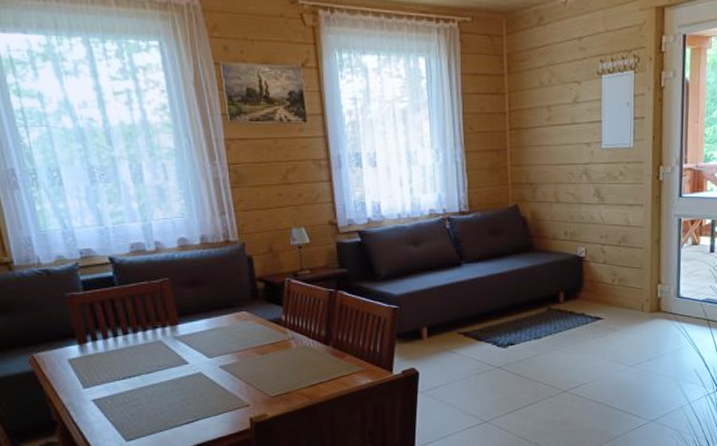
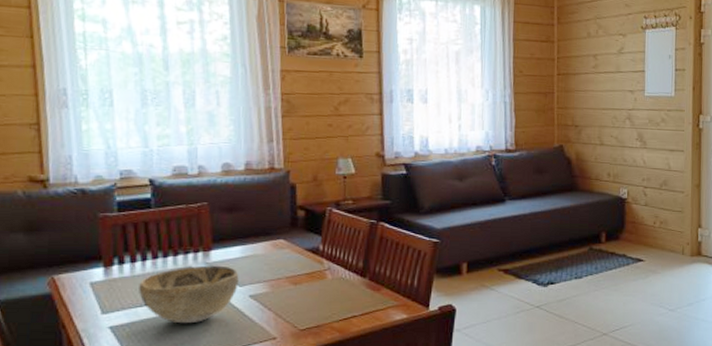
decorative bowl: none [114,339,208,395] -> present [139,265,239,324]

